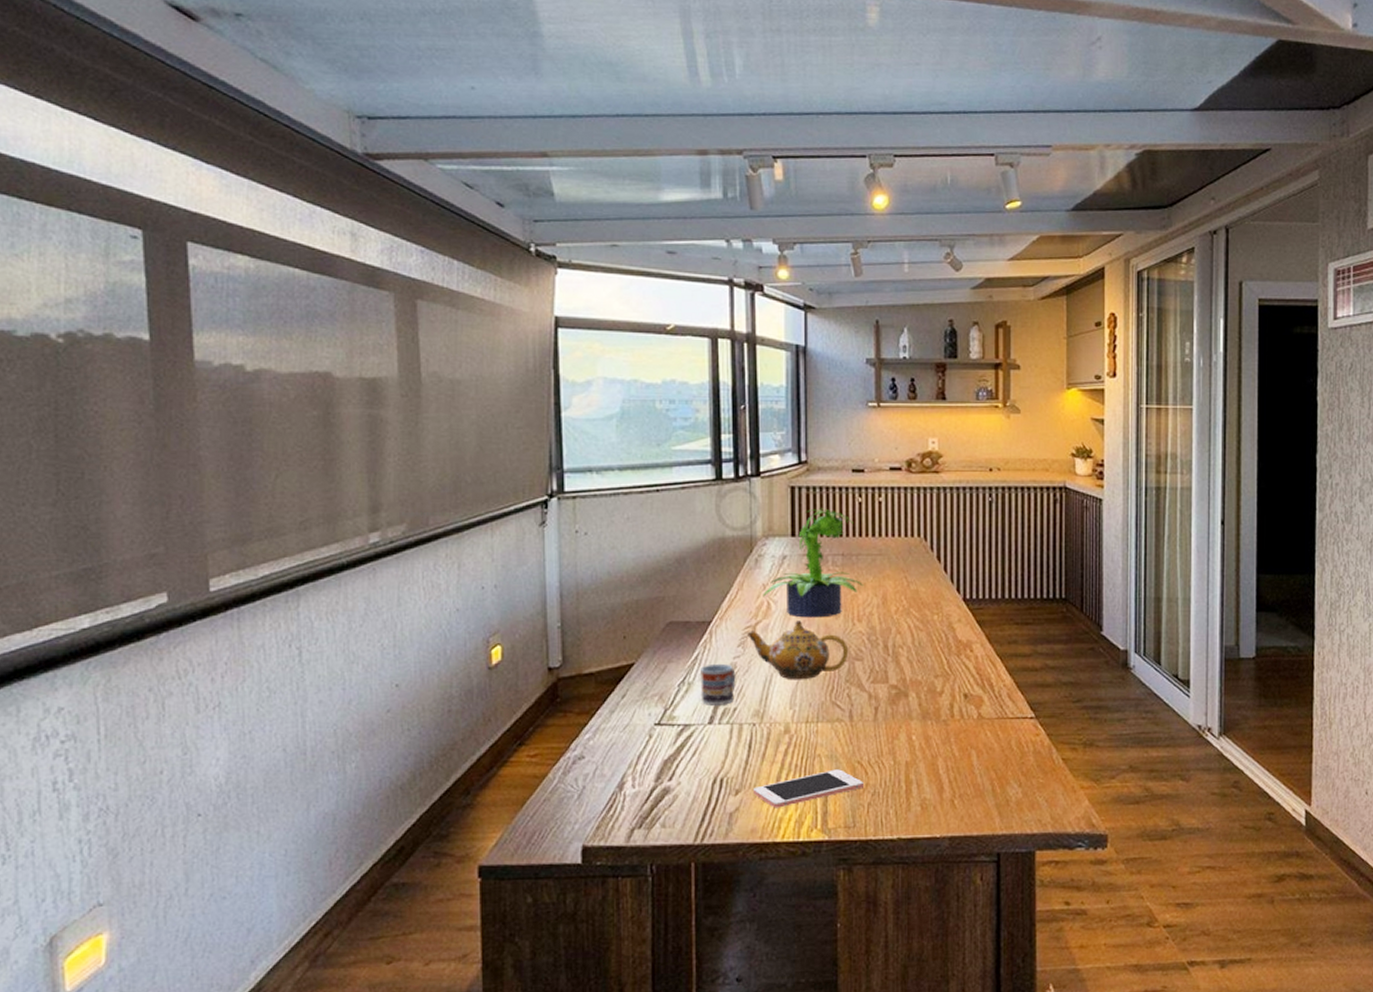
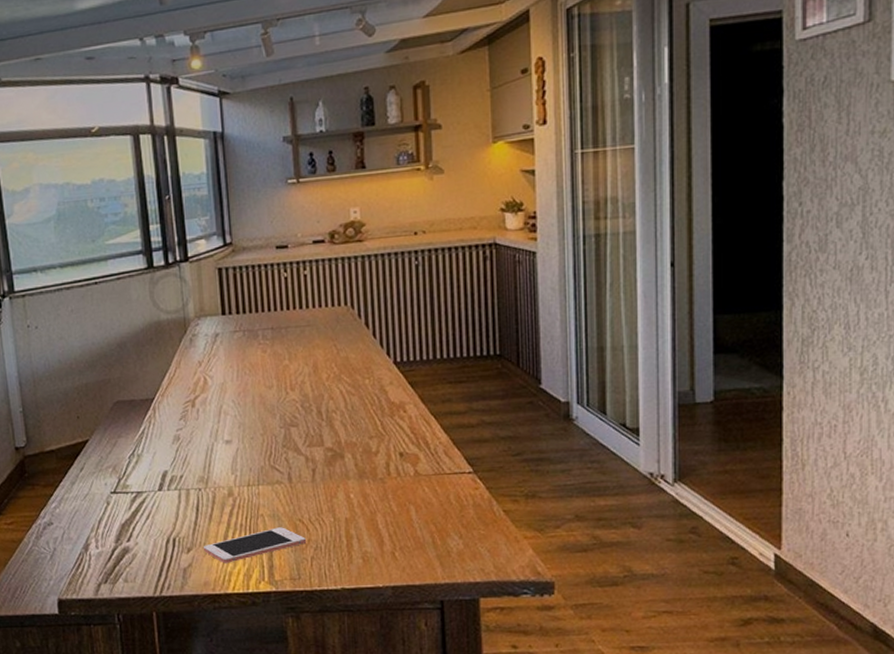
cup: present [701,663,736,706] -> none [147,436,181,474]
teapot: present [746,621,849,680] -> none [186,393,284,448]
potted plant: present [763,508,864,618] -> none [199,286,295,390]

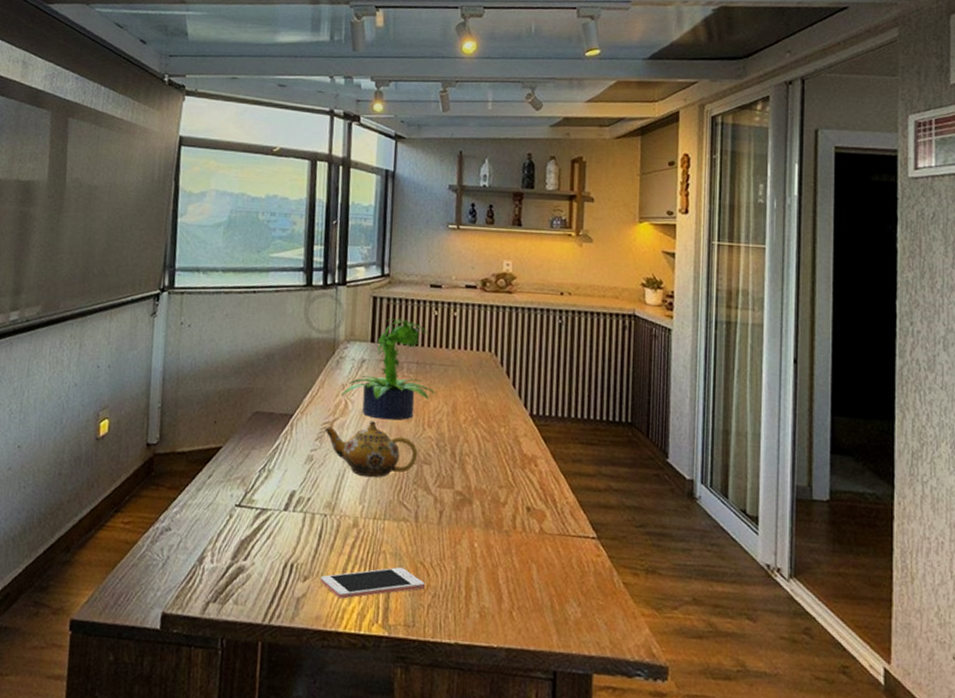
teapot: none [186,393,284,448] -> present [324,421,418,478]
potted plant: none [199,286,295,390] -> present [341,318,436,420]

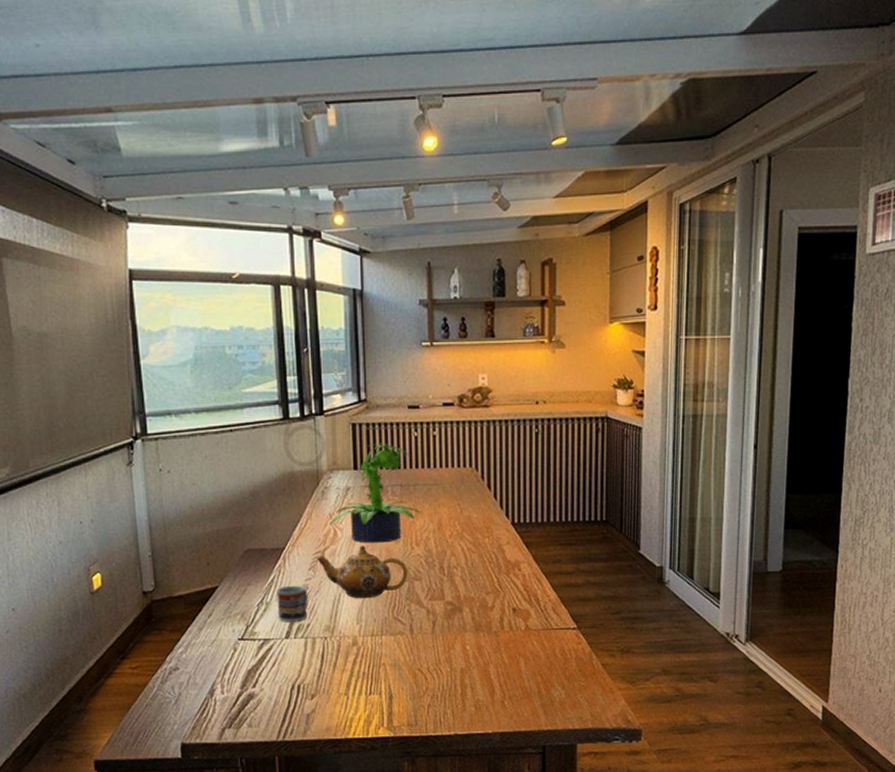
cup: none [279,454,312,494] -> present [277,585,308,622]
cell phone: present [320,567,425,599] -> none [326,676,424,710]

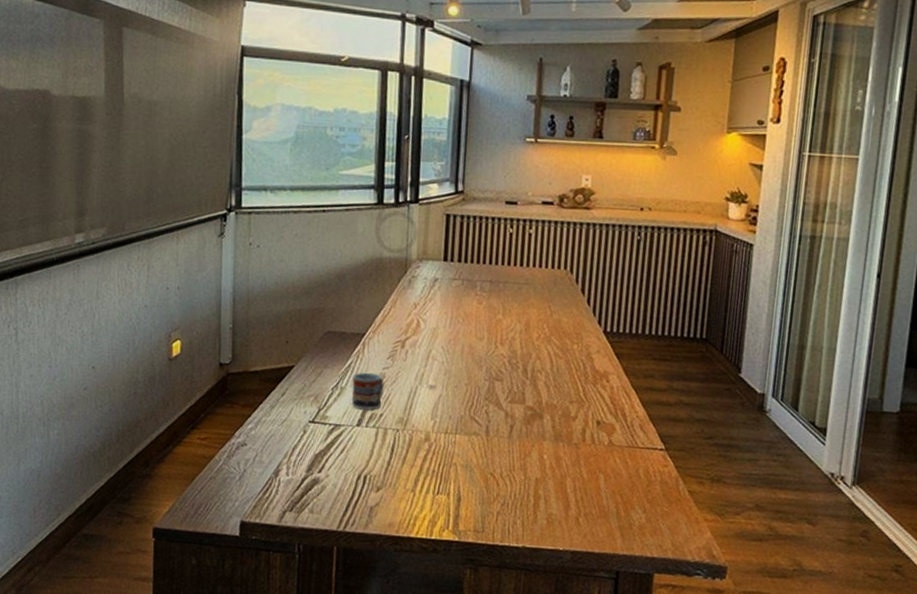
teapot: present [316,546,408,599] -> none [396,339,490,394]
potted plant: present [330,443,421,543] -> none [413,236,509,339]

